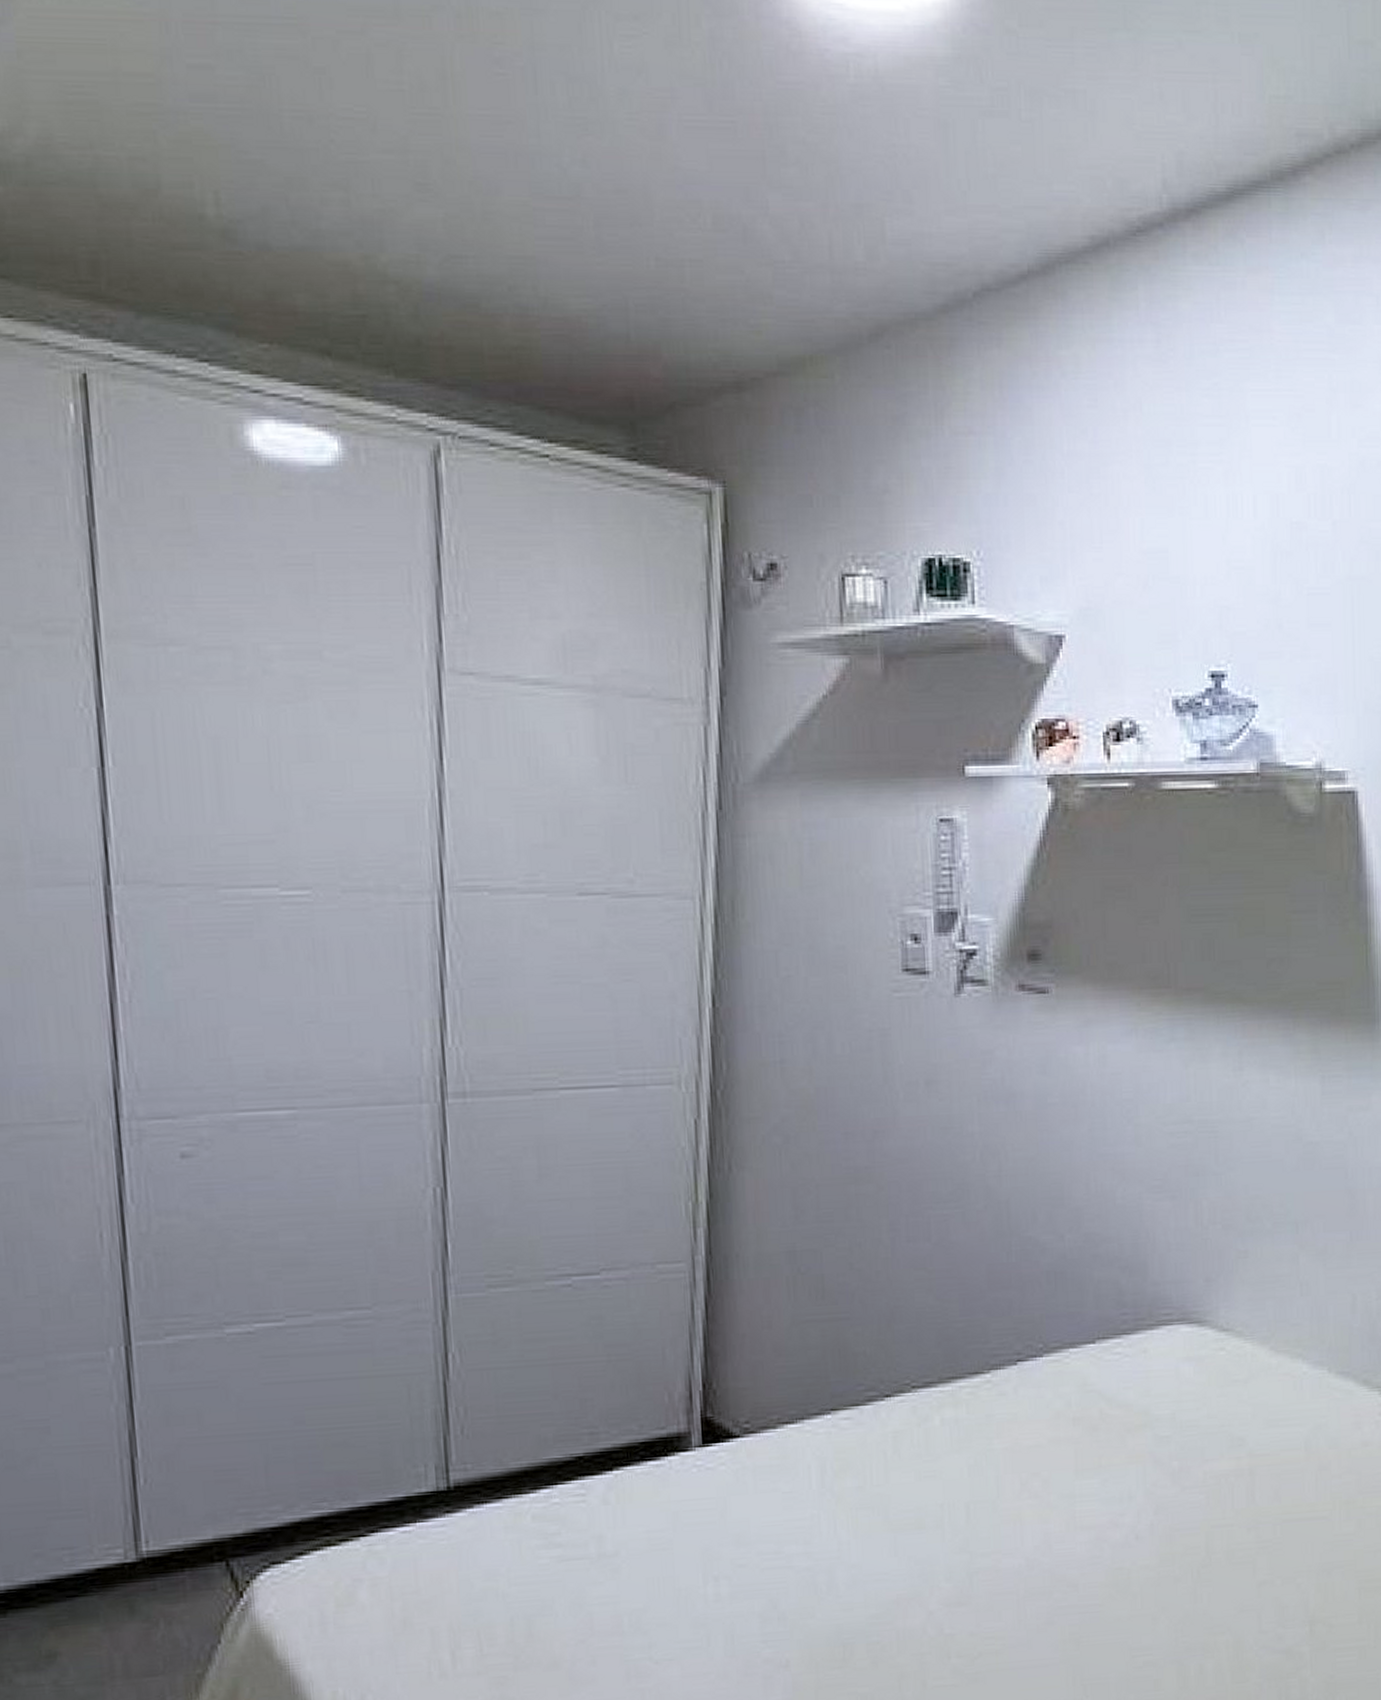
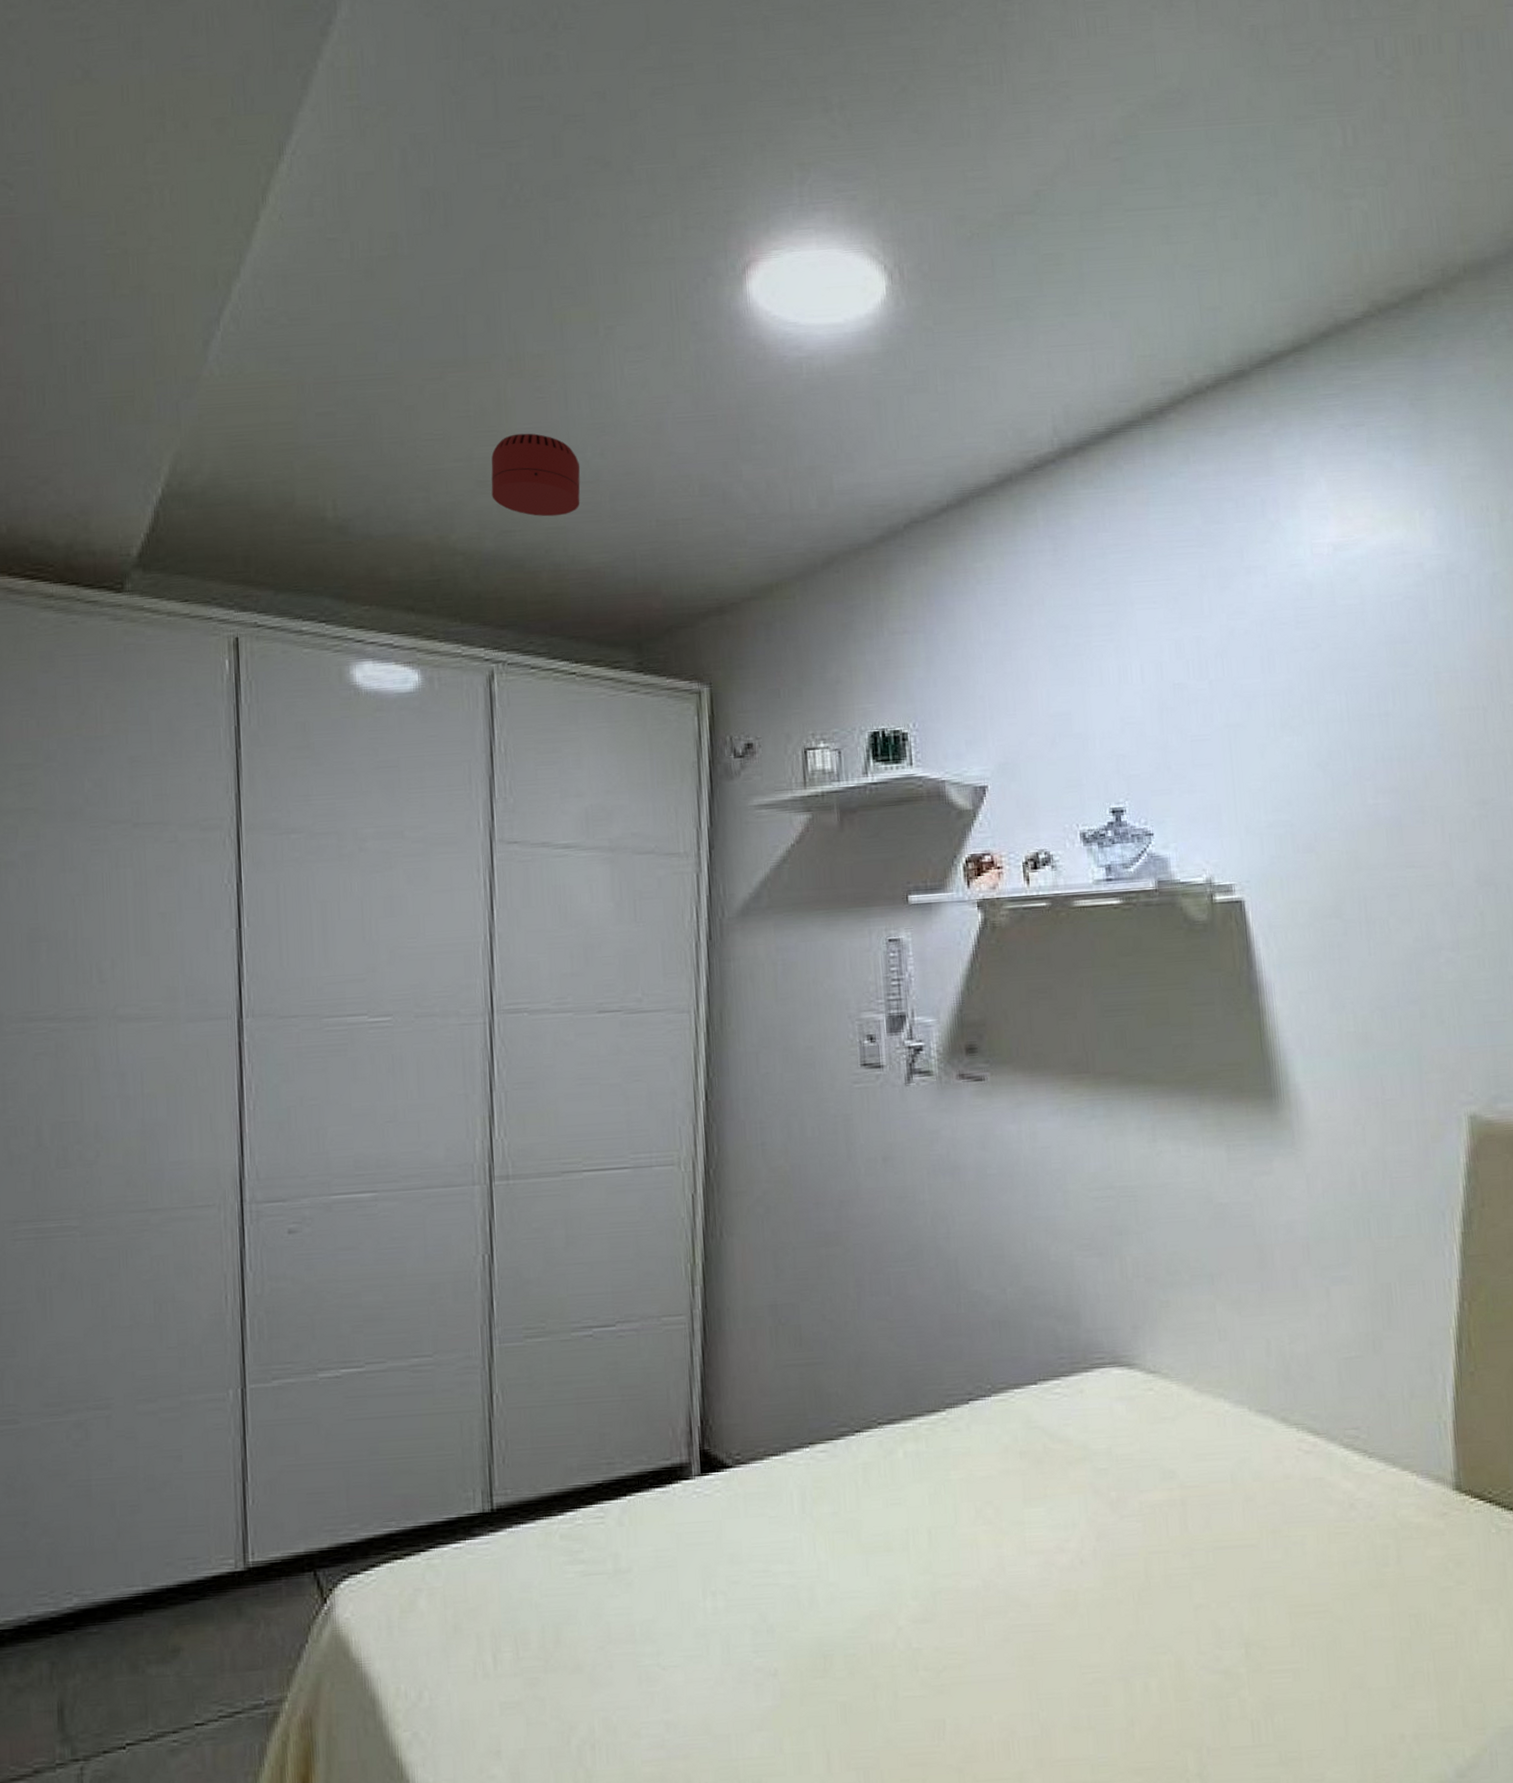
smoke detector: none [433,121,555,241] -> present [491,433,581,517]

